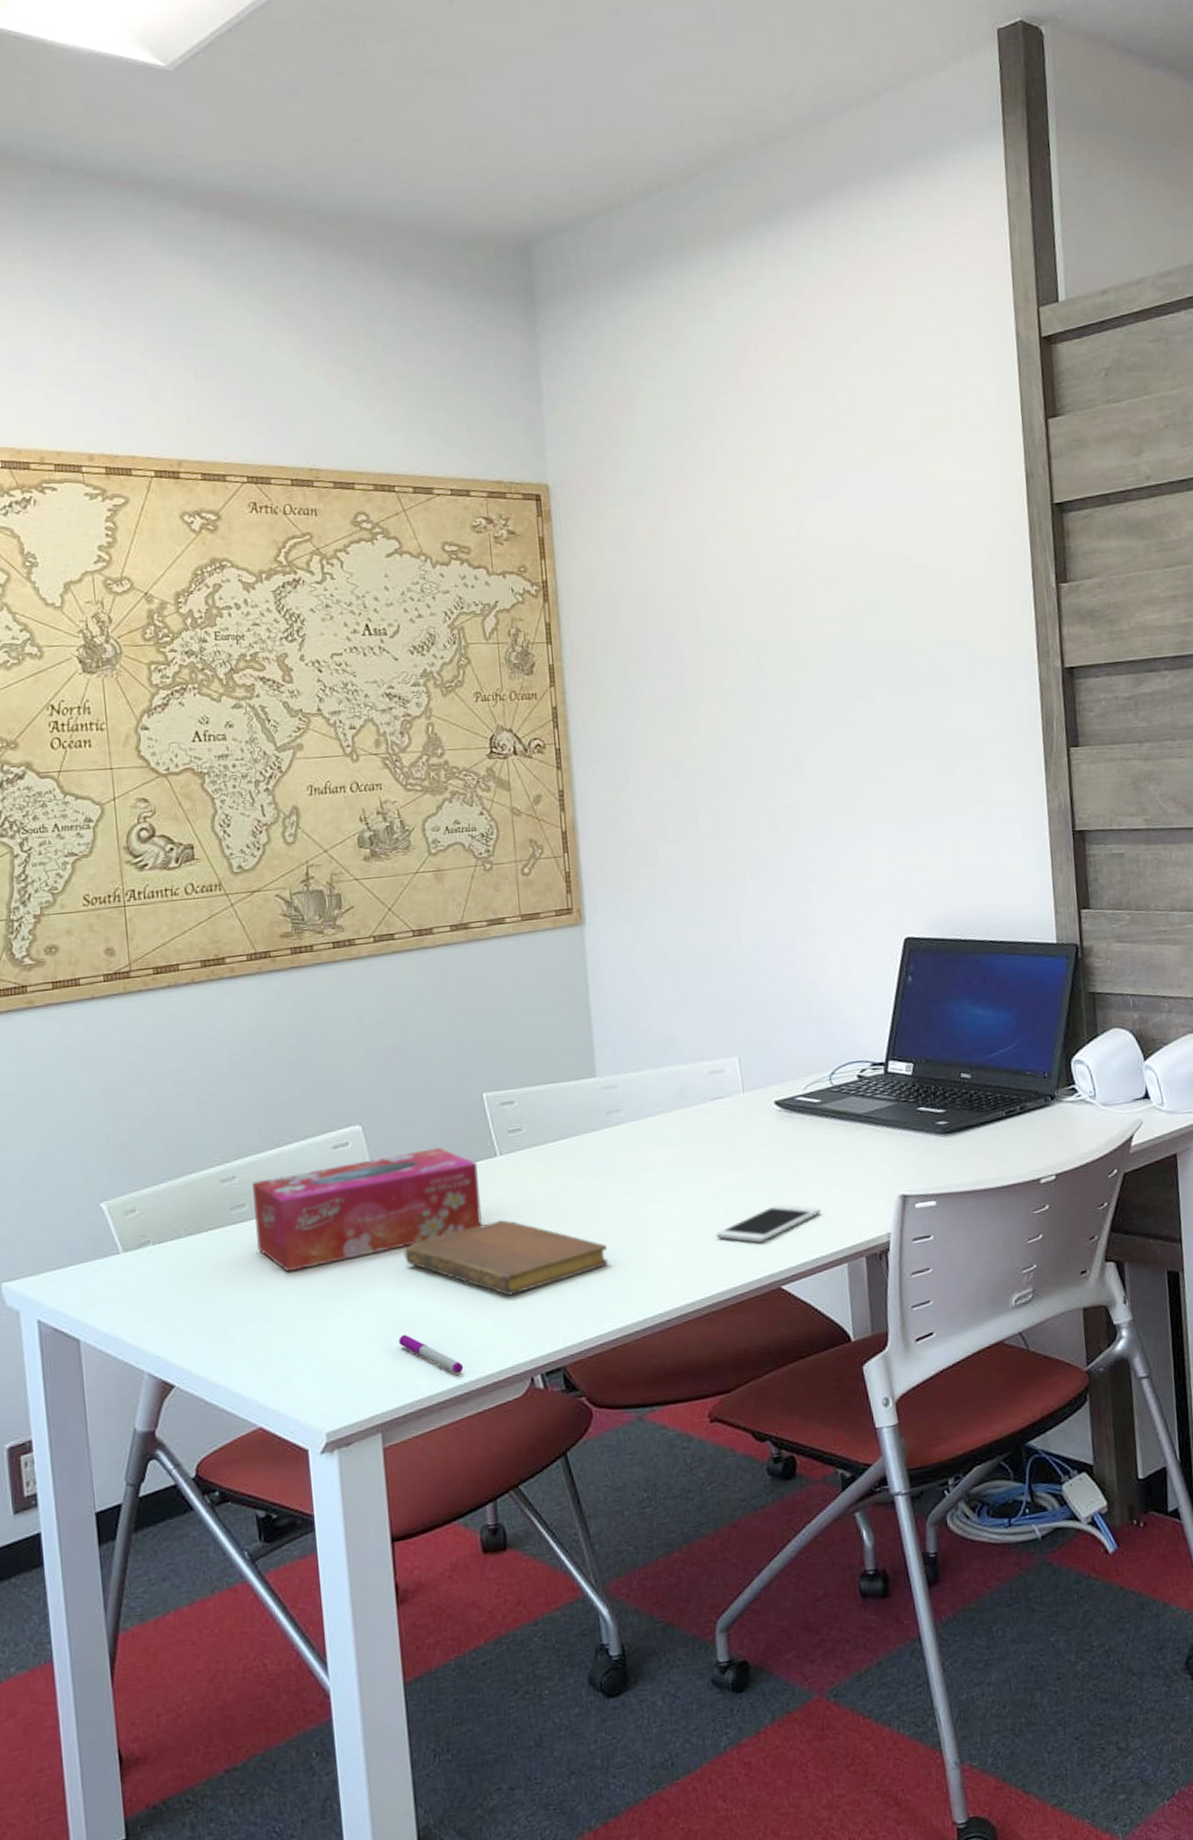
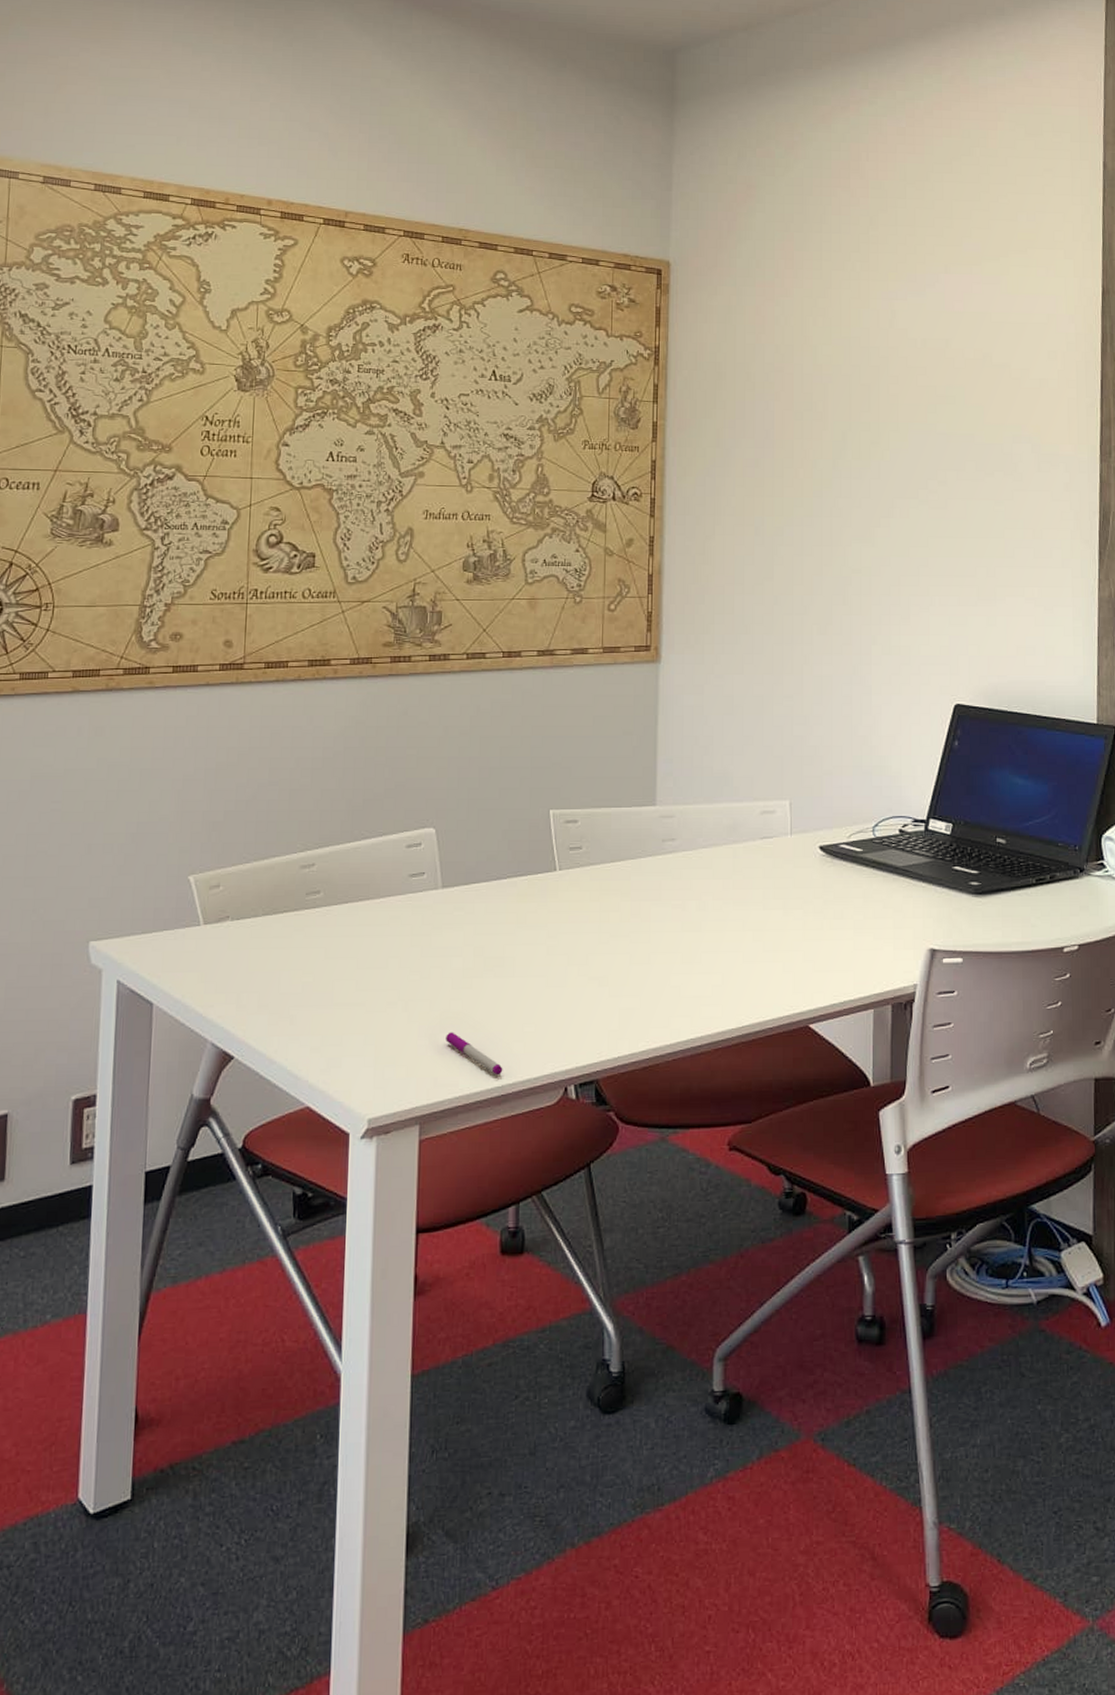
tissue box: present [252,1147,482,1272] -> none [327,857,537,960]
notebook: present [404,1220,608,1296] -> none [460,932,649,1005]
cell phone: present [716,1204,821,1243] -> none [752,945,853,980]

